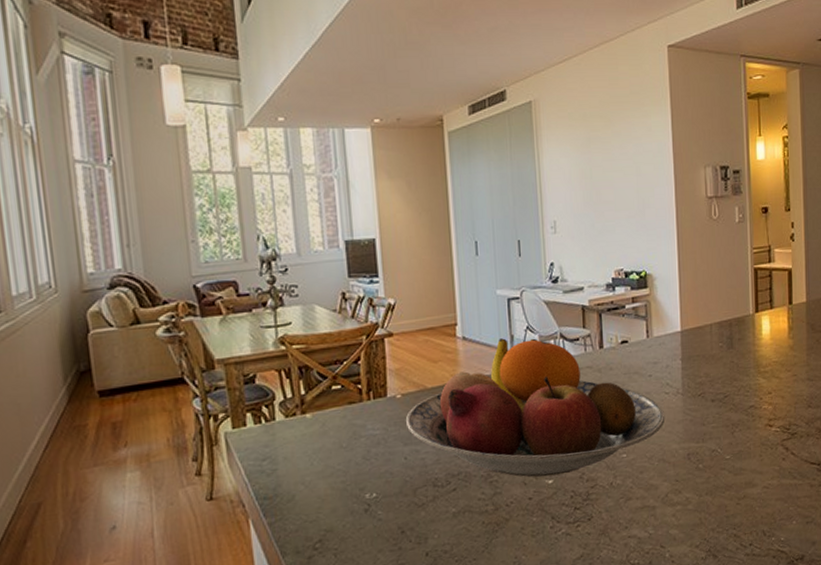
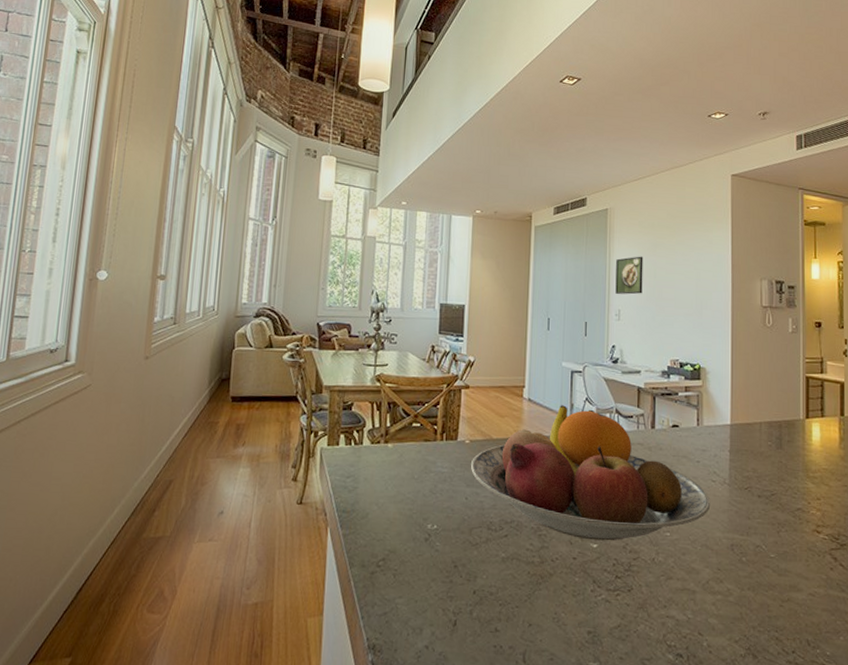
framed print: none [546,155,579,203] -> present [615,256,643,295]

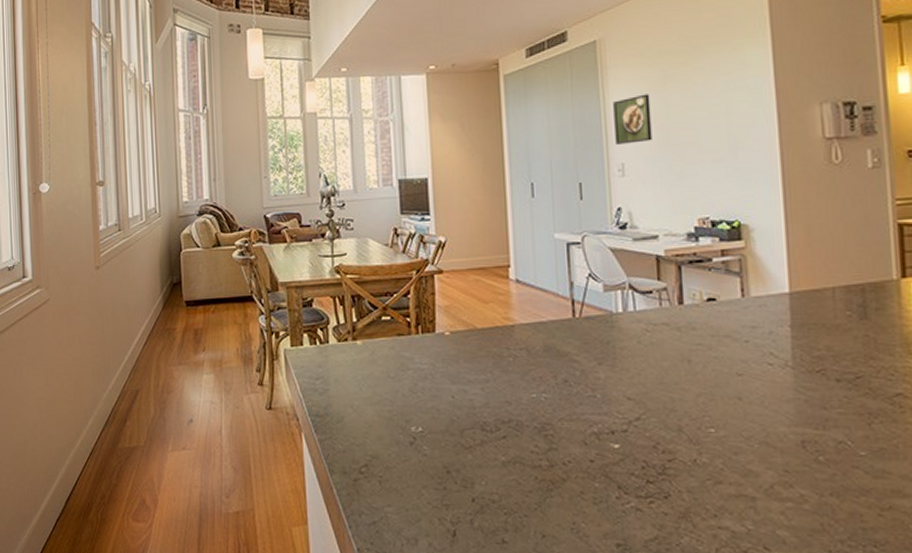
fruit bowl: present [471,405,711,541] -> none [454,284,769,440]

